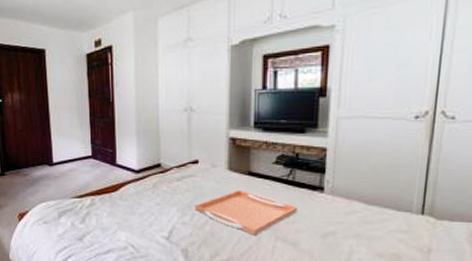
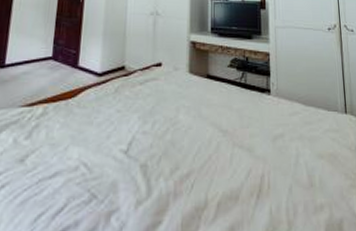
serving tray: present [194,189,298,236] -> none [156,93,251,143]

